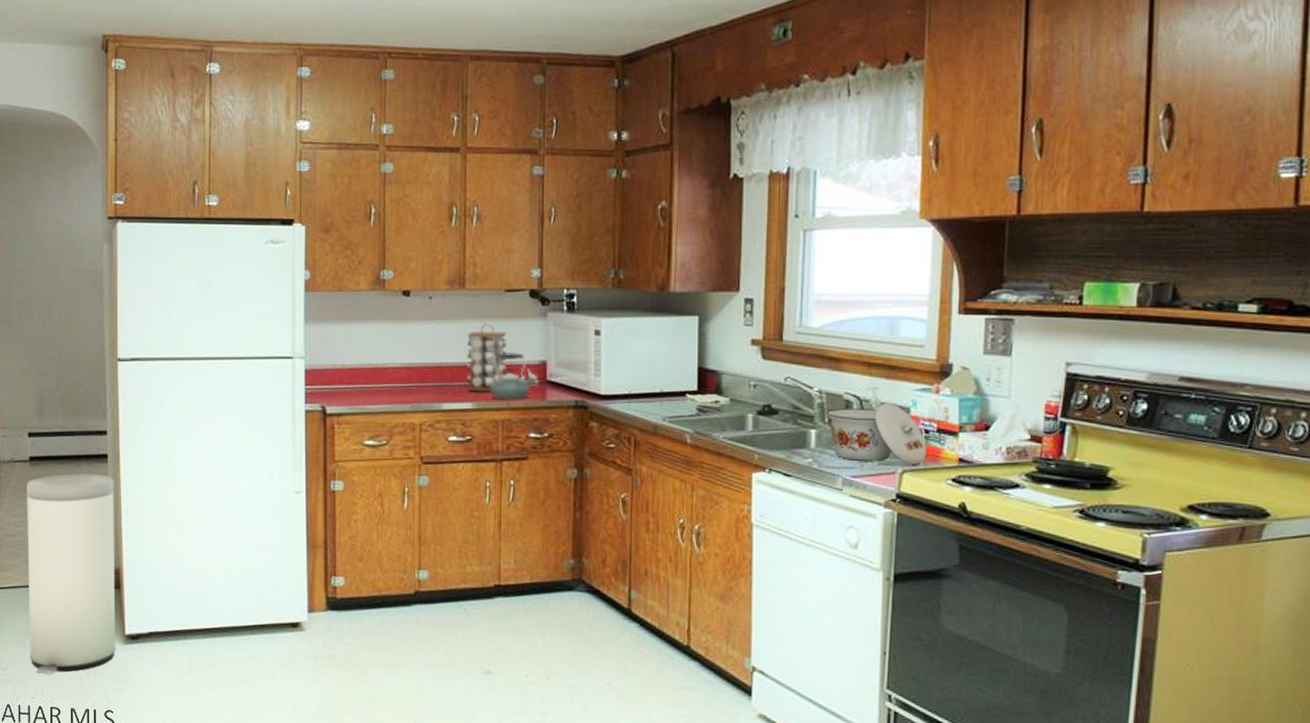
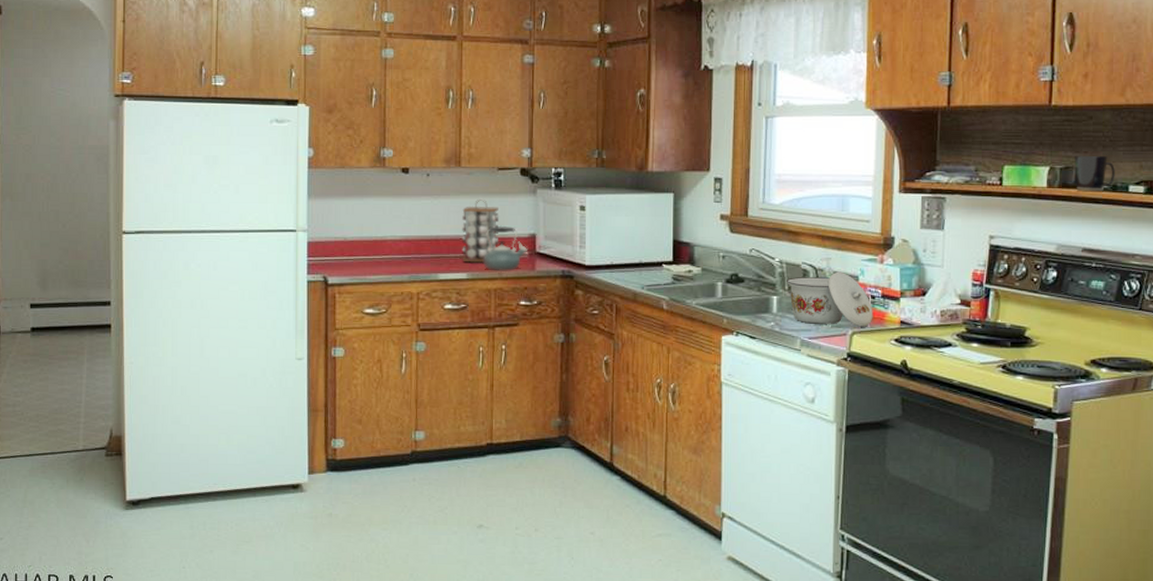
pedal bin: present [27,473,116,675] -> none [27,343,117,543]
mug: none [1171,269,1221,311] -> present [1075,155,1115,191]

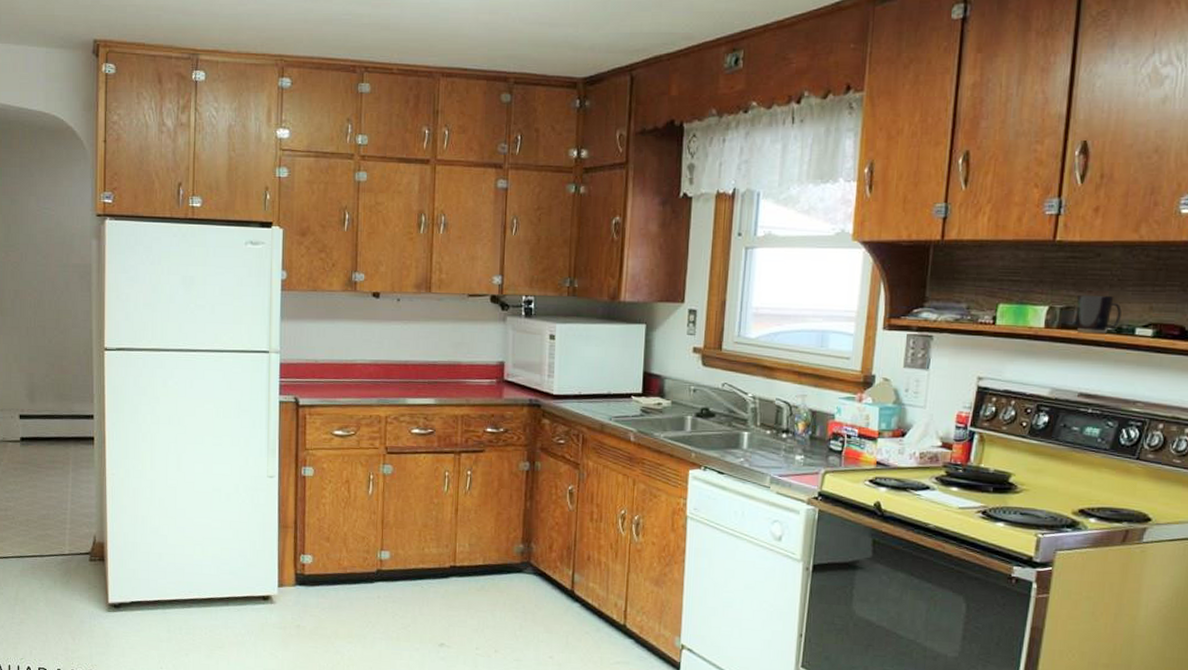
spice rack: present [462,198,500,263] -> none [430,325,469,389]
kettle: present [482,225,528,273] -> none [450,352,497,400]
cooking pot: present [785,271,873,327] -> none [757,409,848,467]

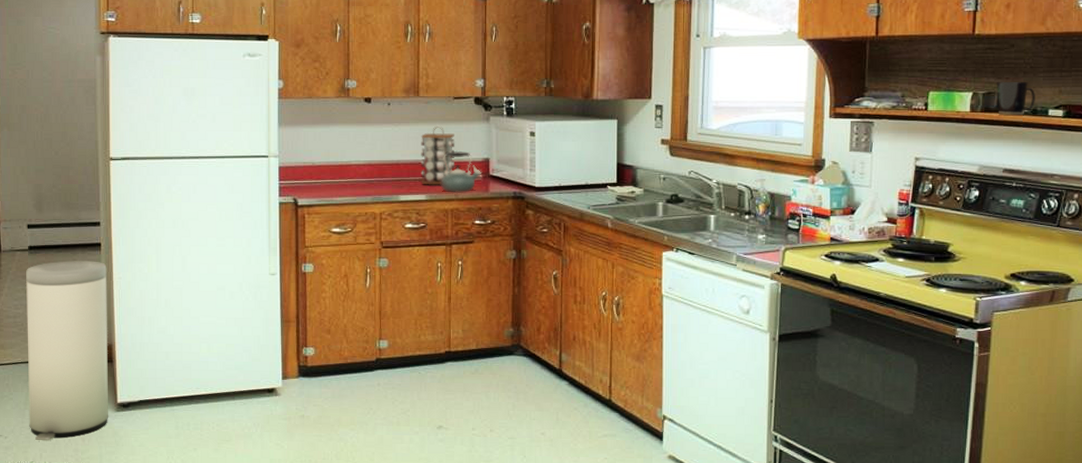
pedal bin: none [18,454,100,639] -> present [26,261,109,441]
spice rack: none [430,325,469,389] -> present [421,125,455,185]
kettle: none [450,352,497,400] -> present [440,150,482,194]

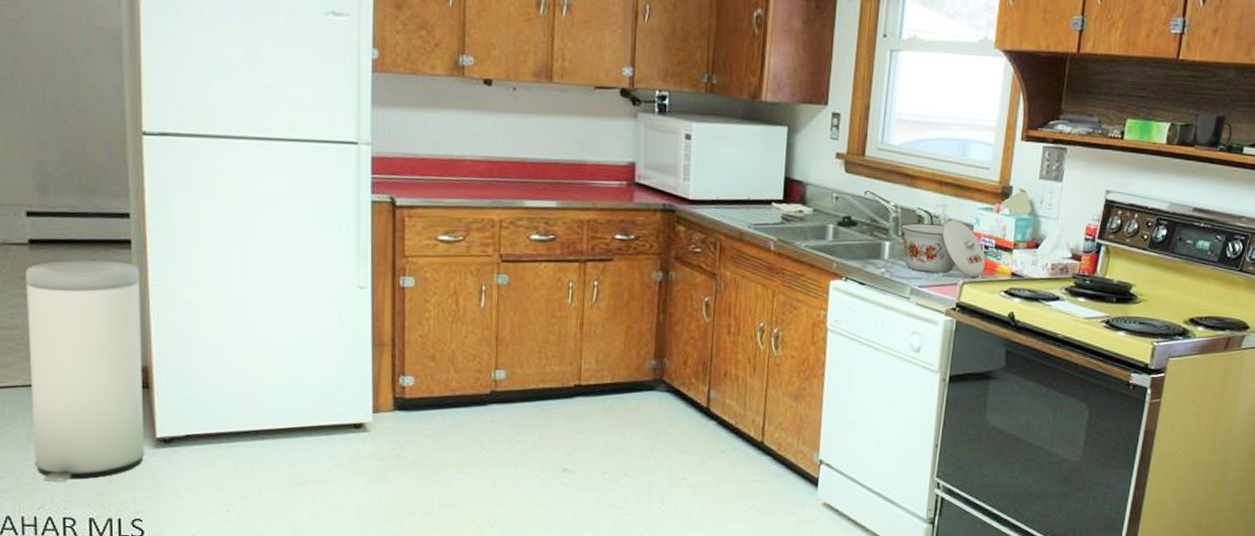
spice rack: present [421,125,455,185] -> none [551,119,595,191]
kettle: present [440,150,482,194] -> none [575,150,627,203]
cooking pot: none [722,192,805,243] -> present [898,219,986,277]

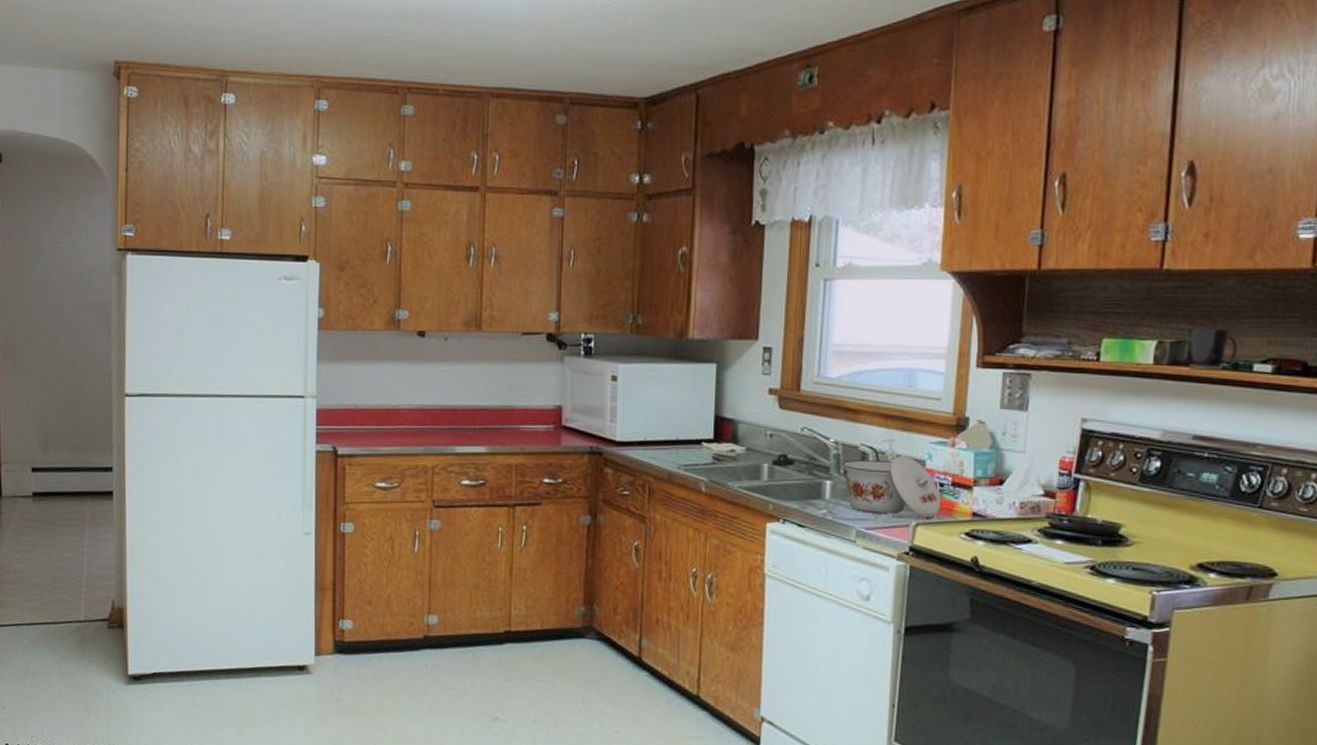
pedal bin: present [26,260,145,483] -> none [29,510,119,715]

